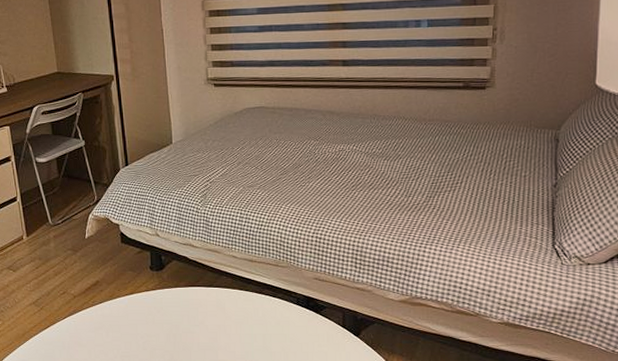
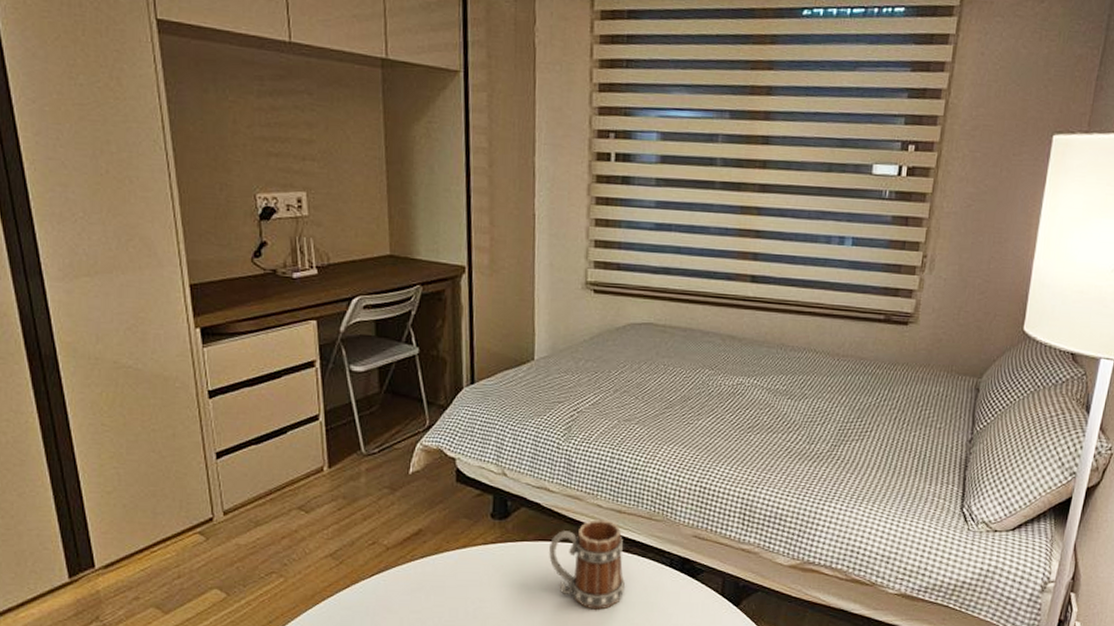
mug: none [198,268,262,341] -> present [549,519,626,610]

